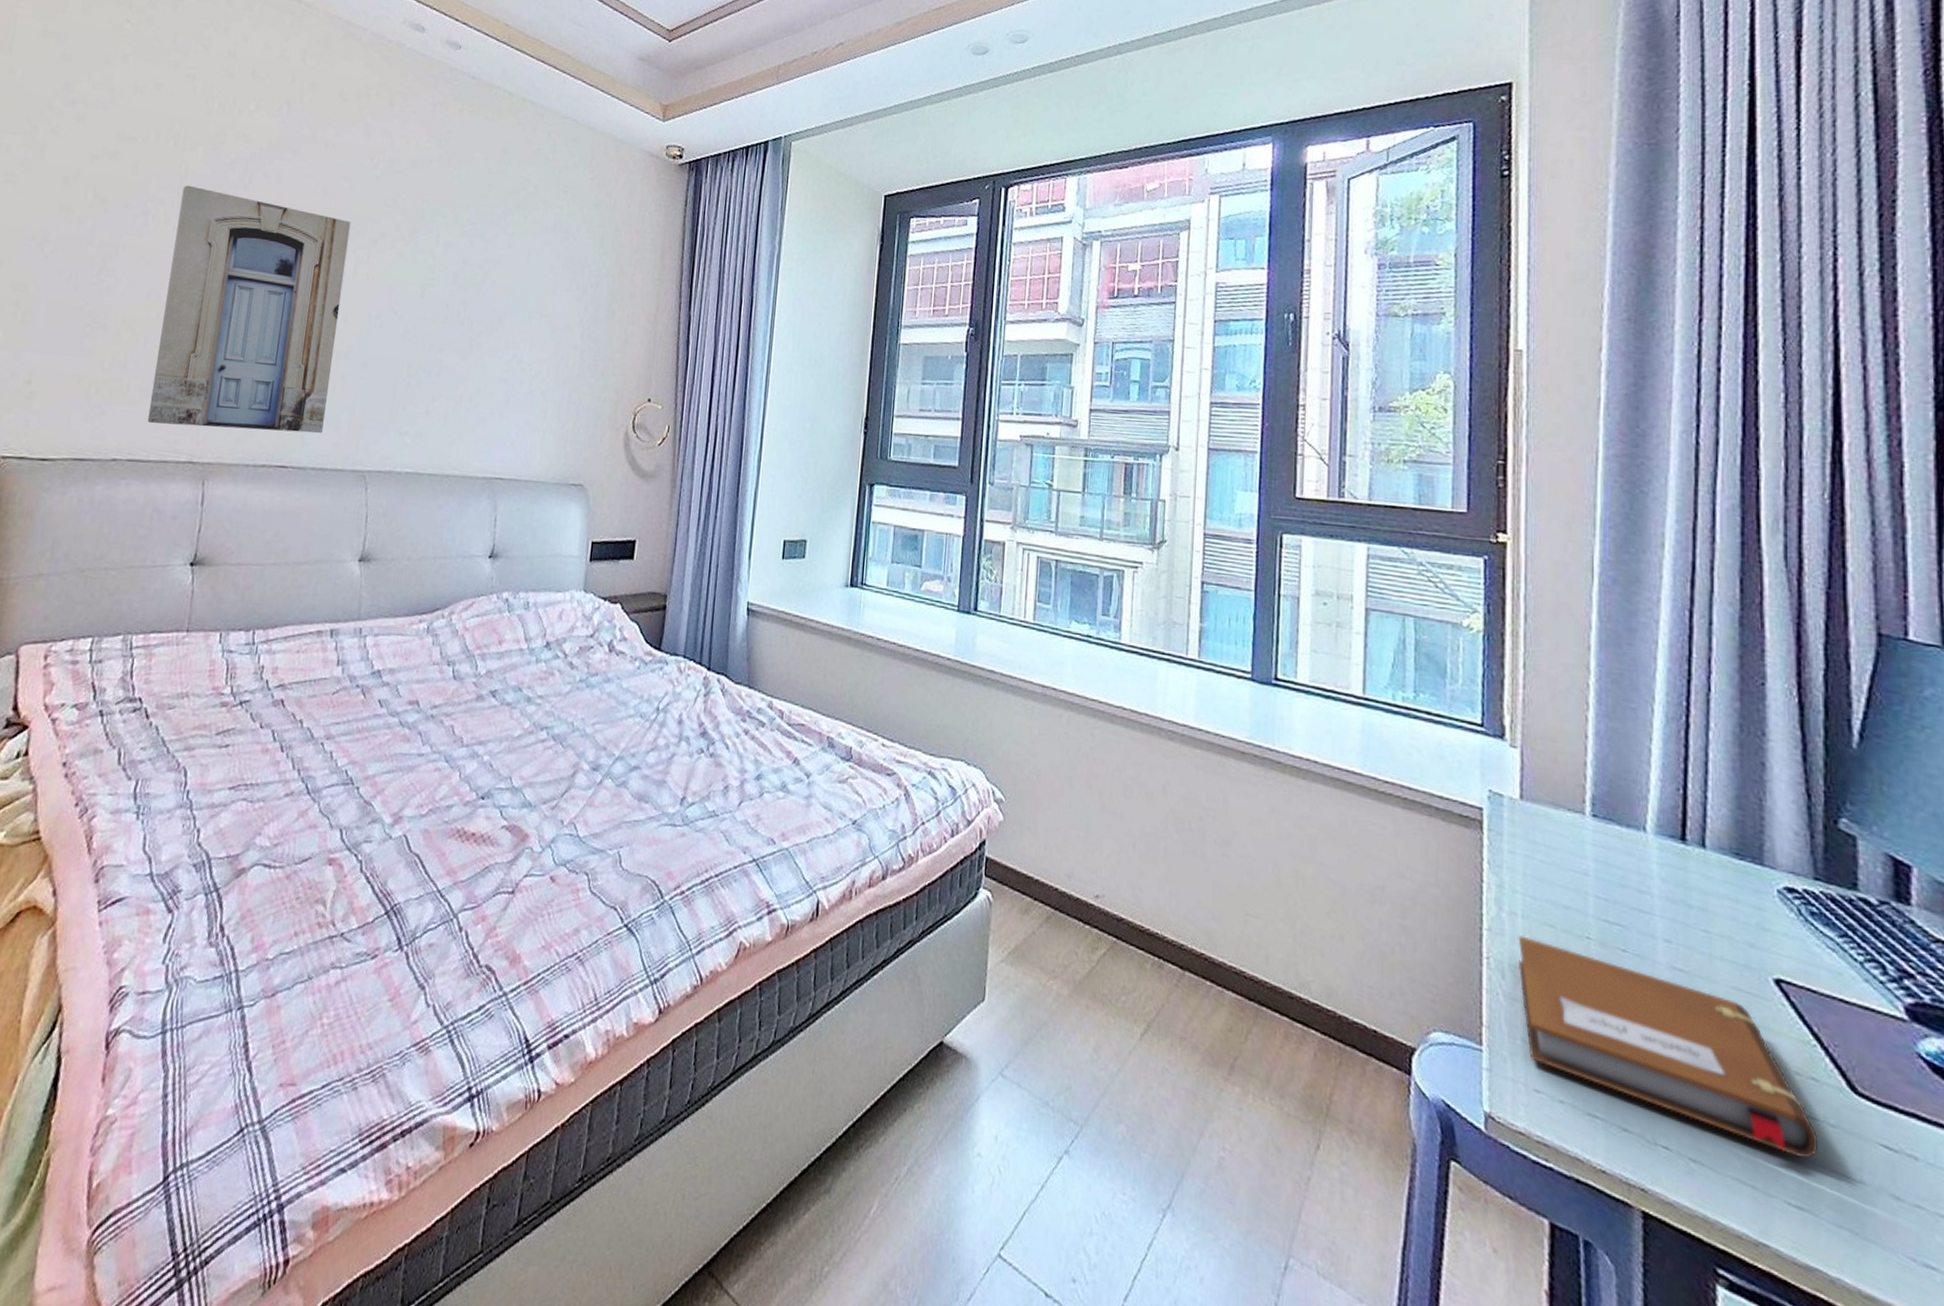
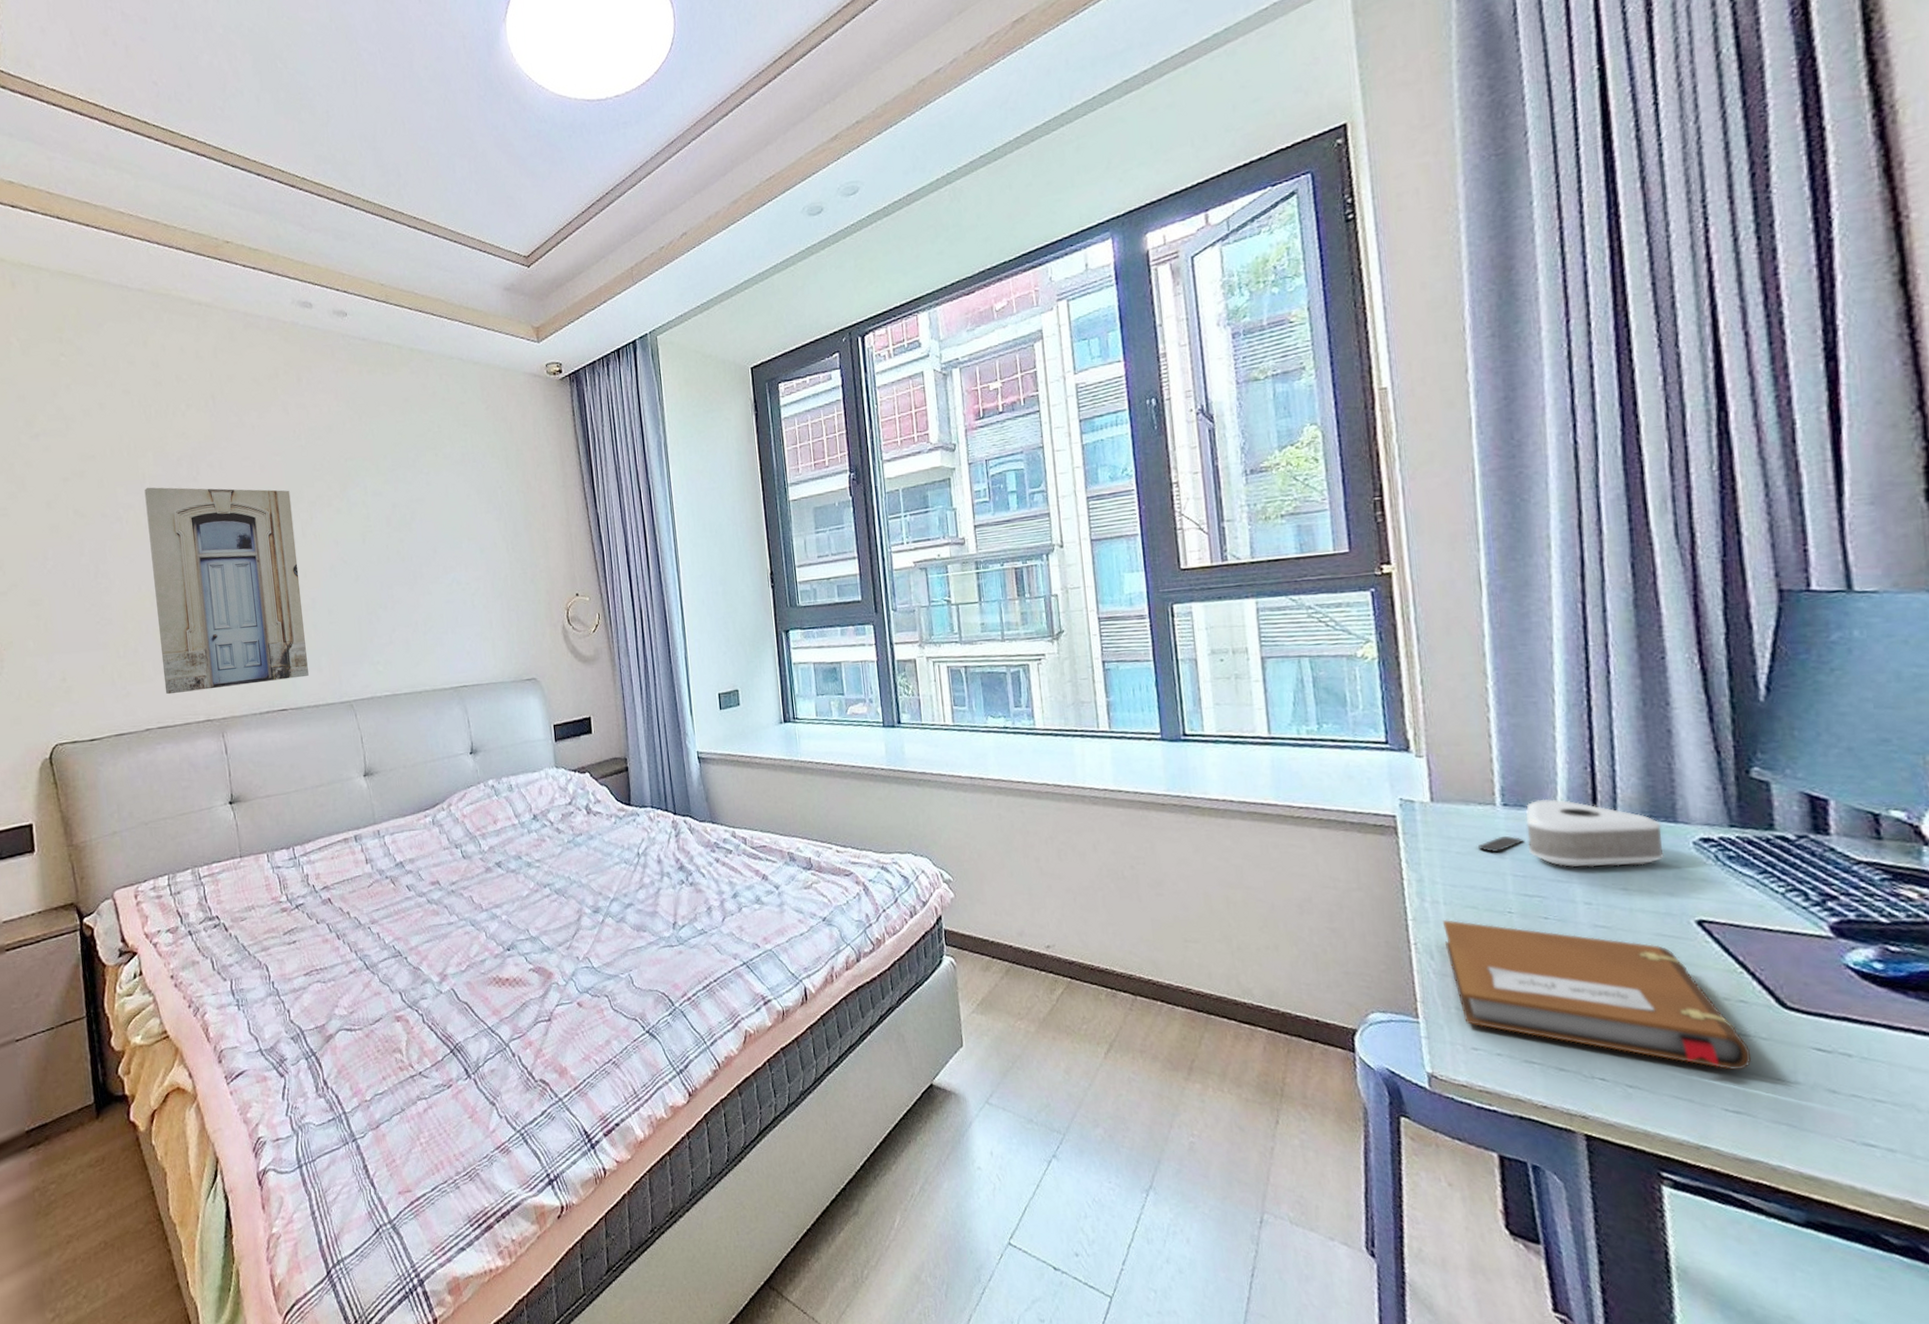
speaker: none [1562,816,1749,908] -> present [1477,799,1665,867]

